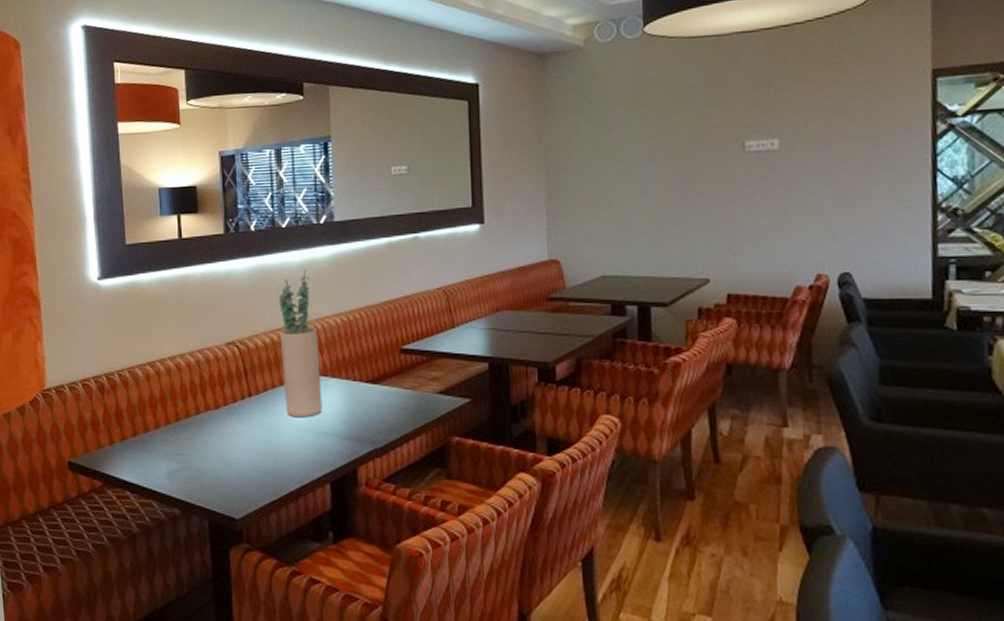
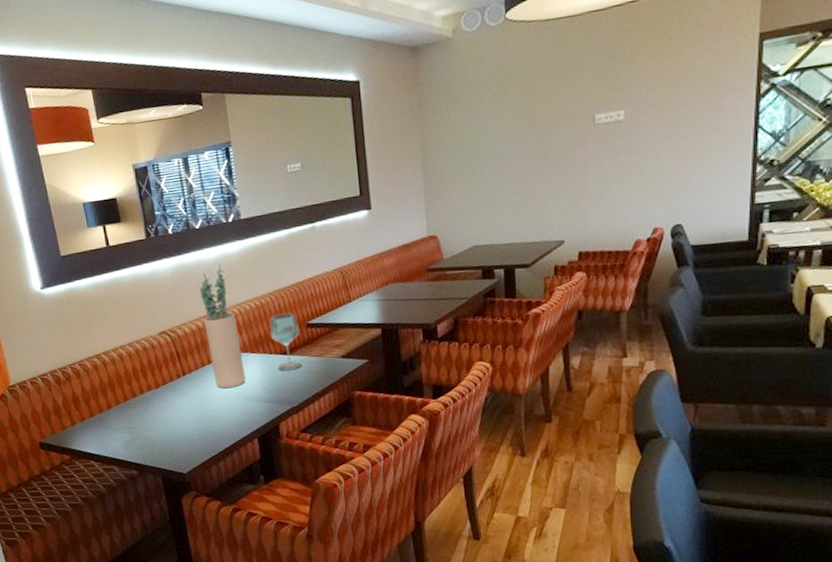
wine glass: none [356,334,392,403] -> present [269,312,302,371]

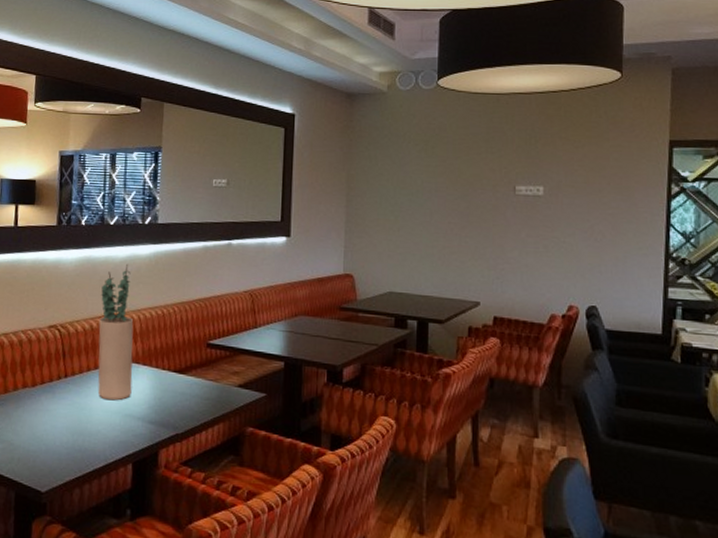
wine glass: present [269,312,302,371] -> none [166,327,199,392]

